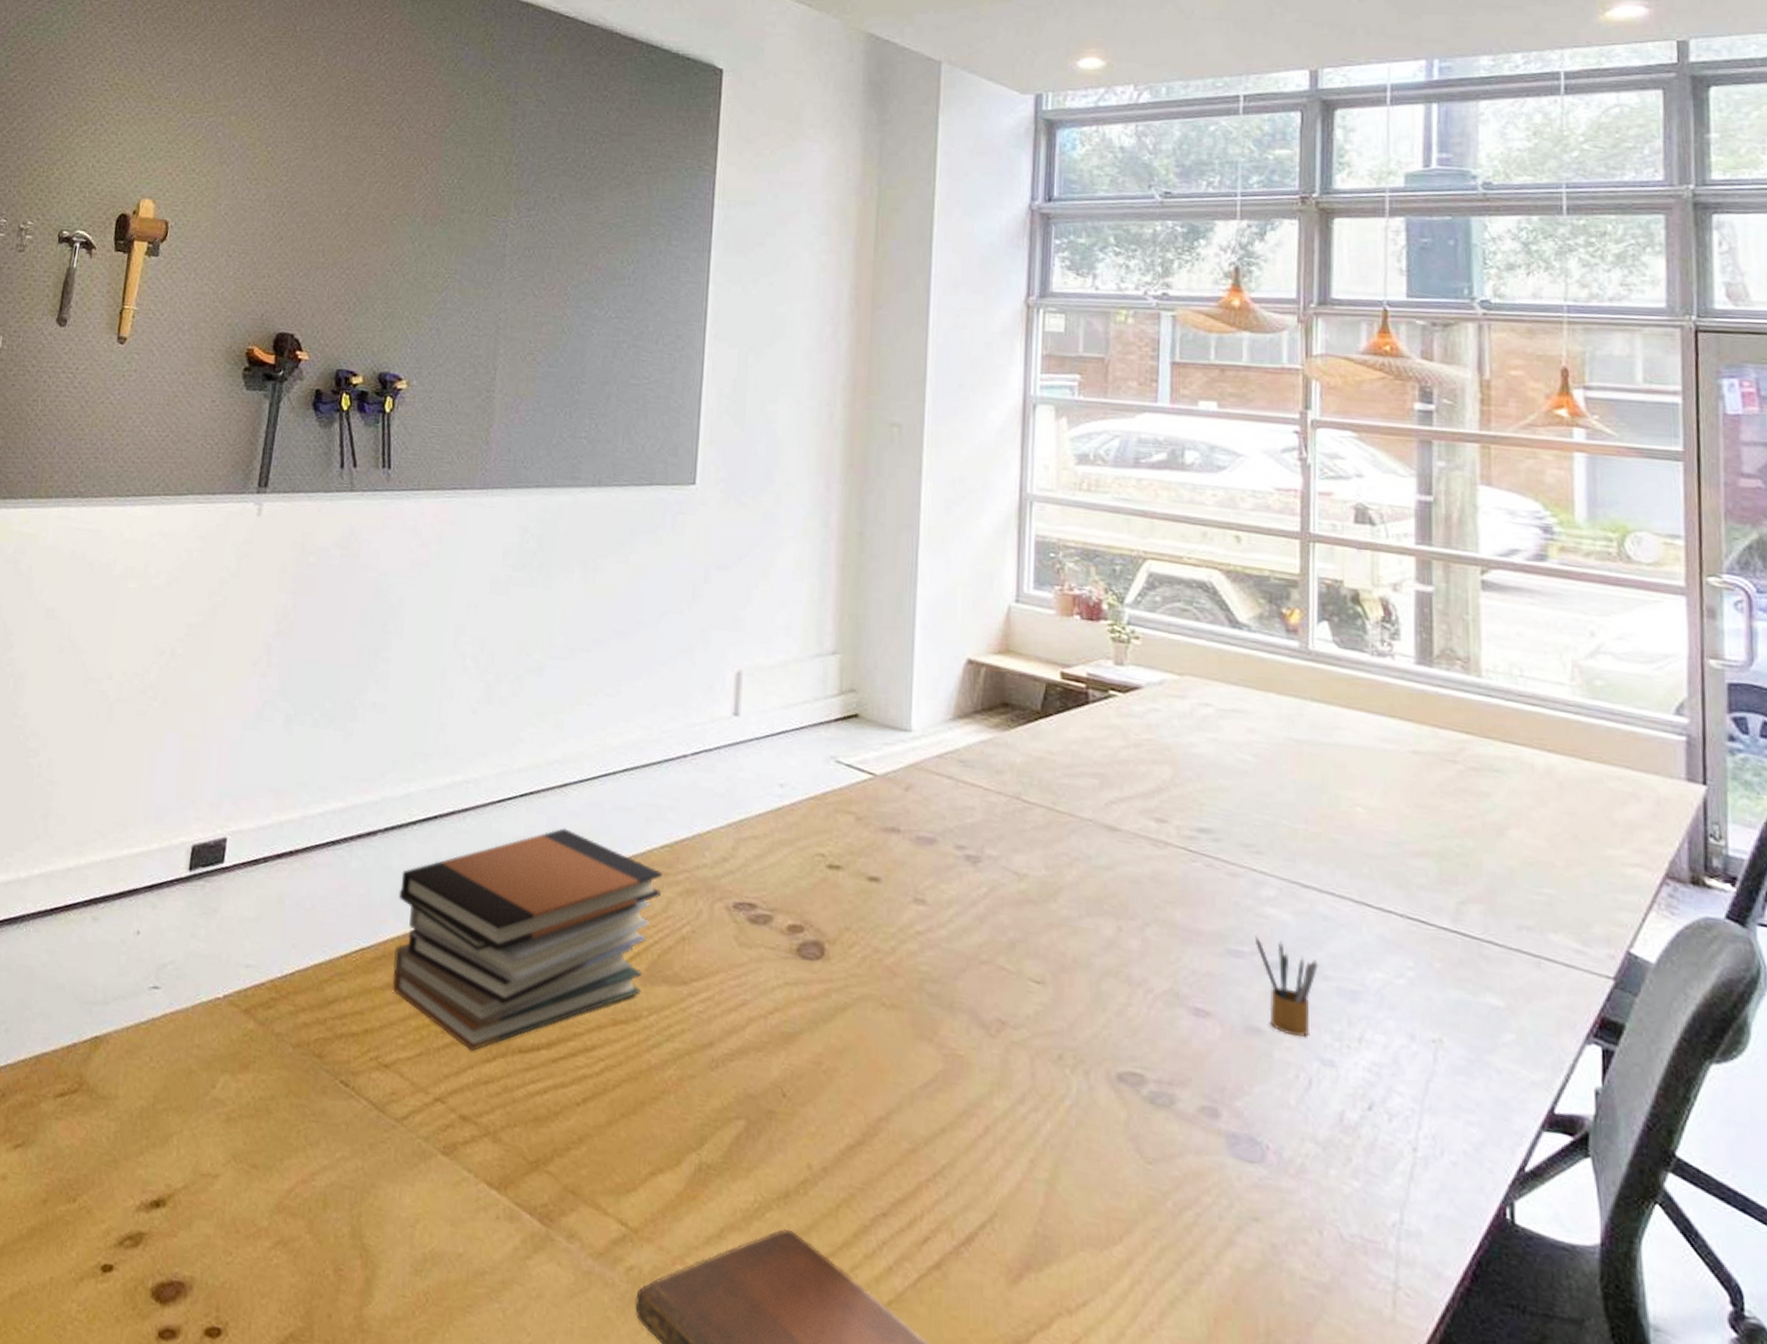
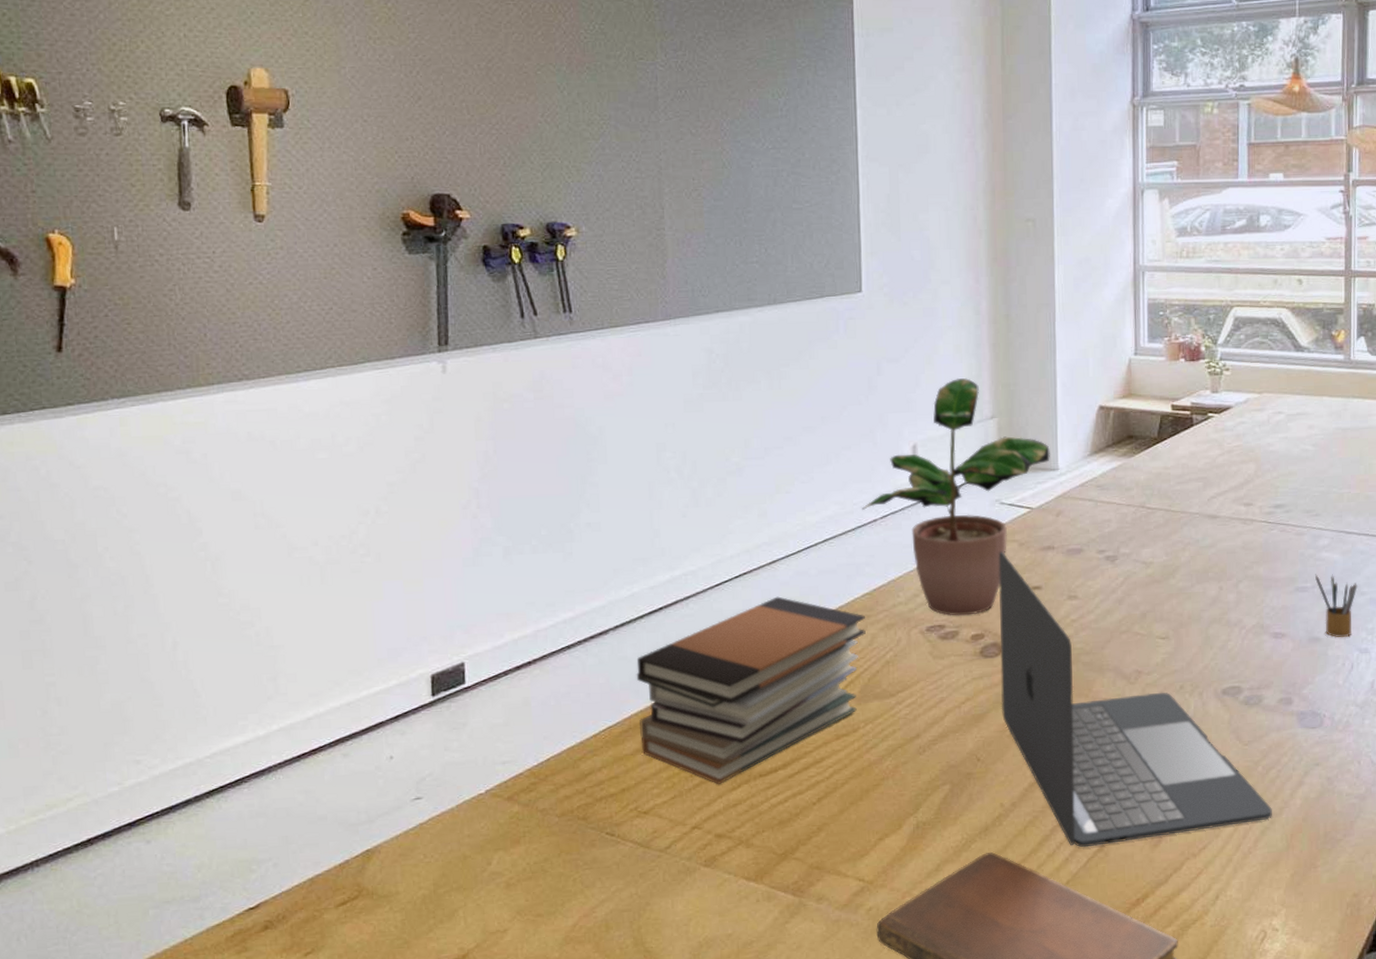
potted plant: none [671,600,902,899] -> present [862,378,1050,616]
laptop: none [817,823,1187,1287] -> present [998,551,1272,848]

